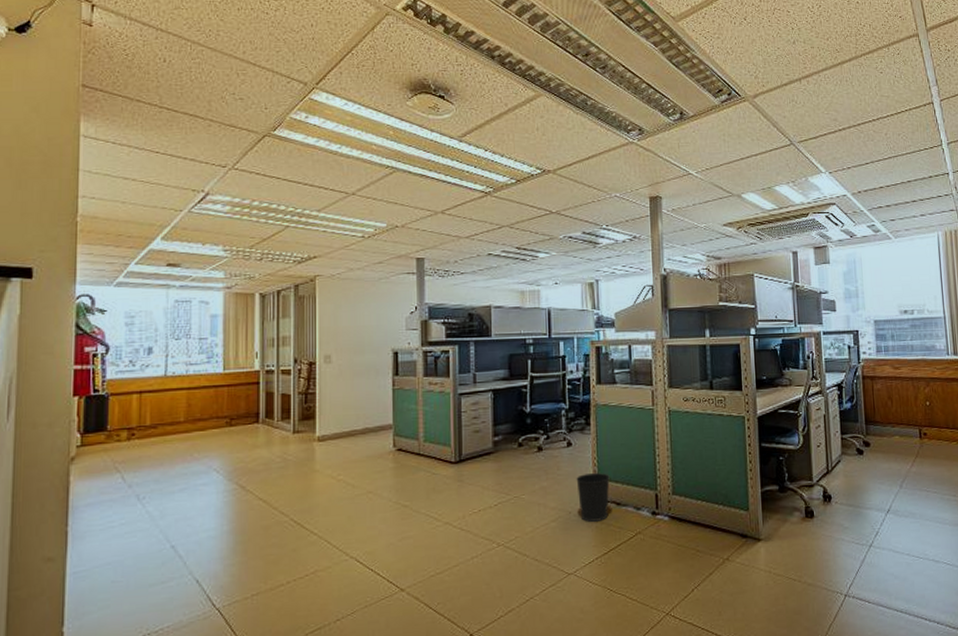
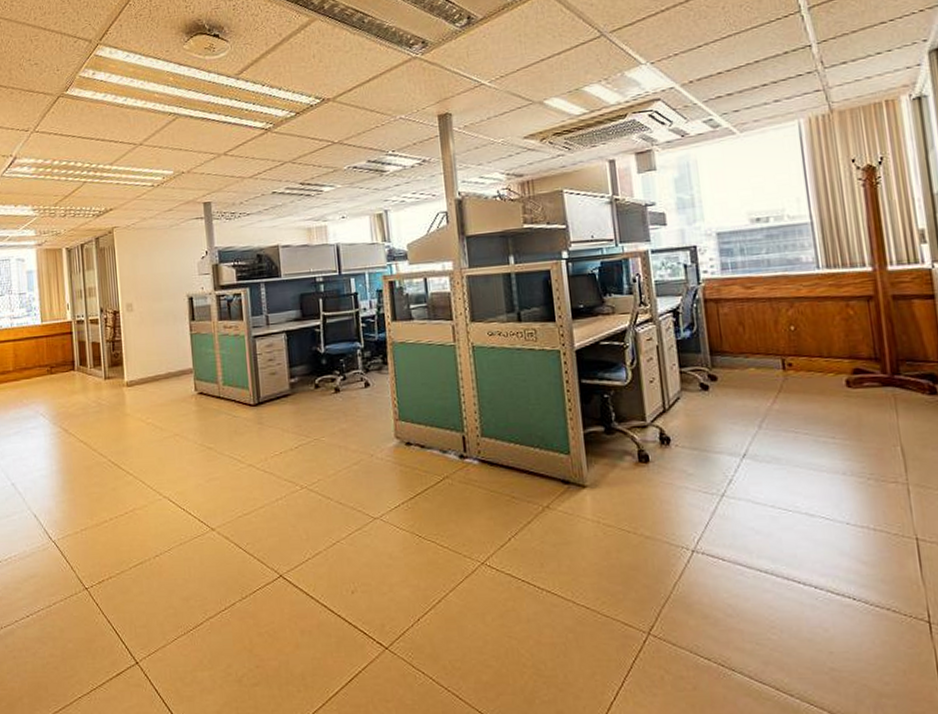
wastebasket: present [576,472,610,522] -> none [376,413,413,465]

